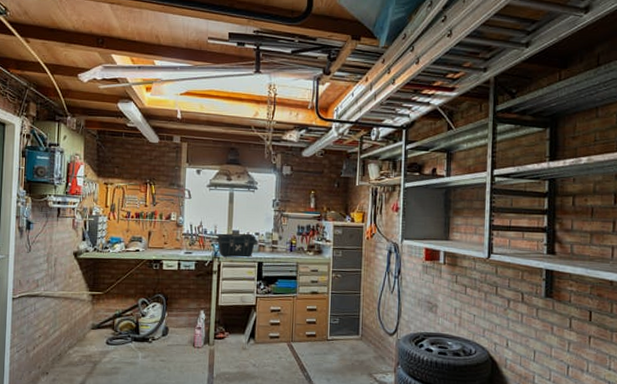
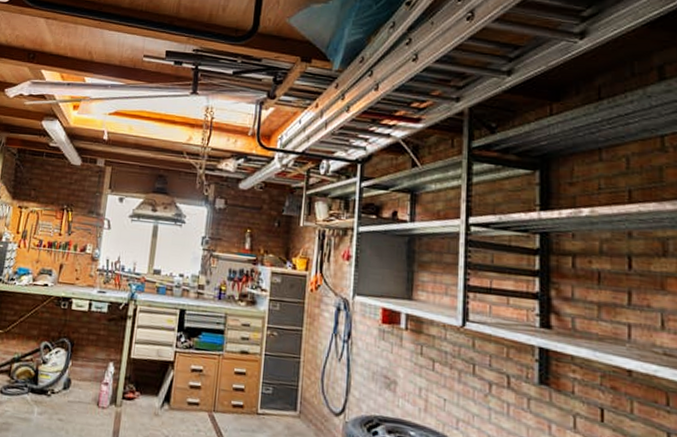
toolbox: present [215,233,257,258] -> none [133,272,181,303]

